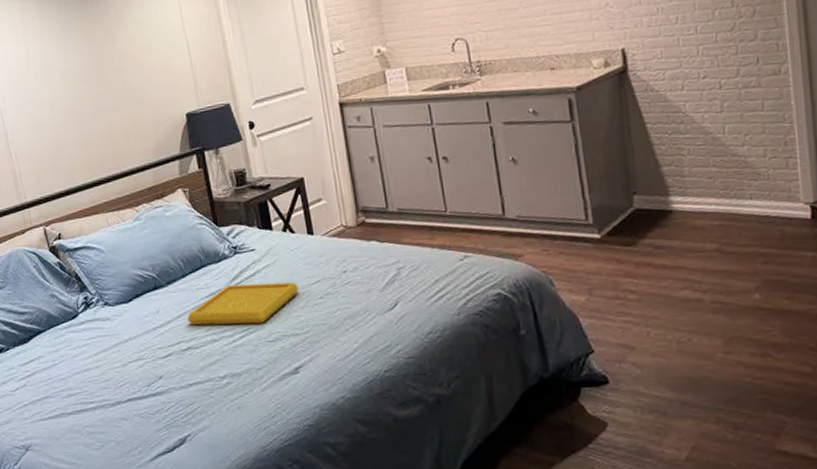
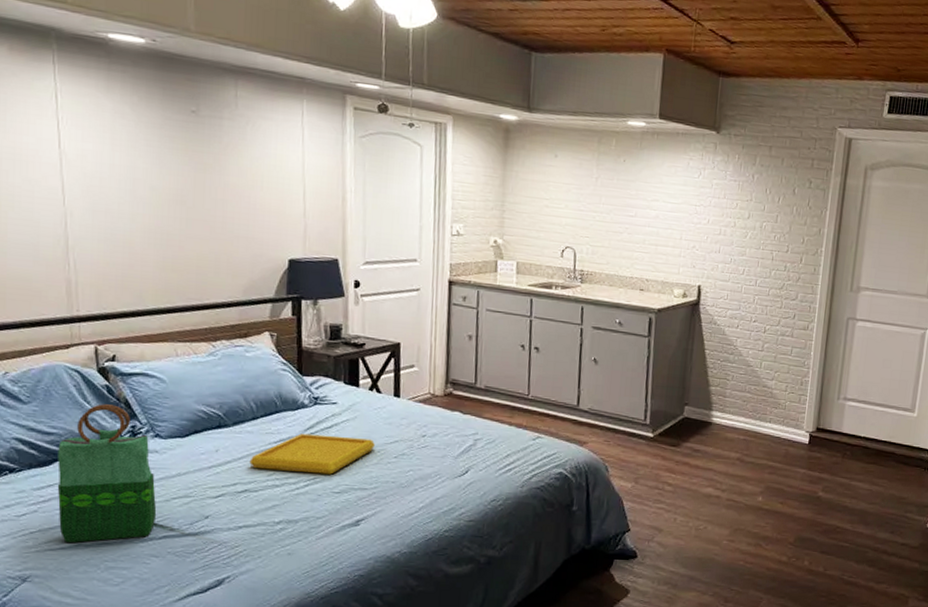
tote bag: none [31,280,119,413] -> present [57,404,157,543]

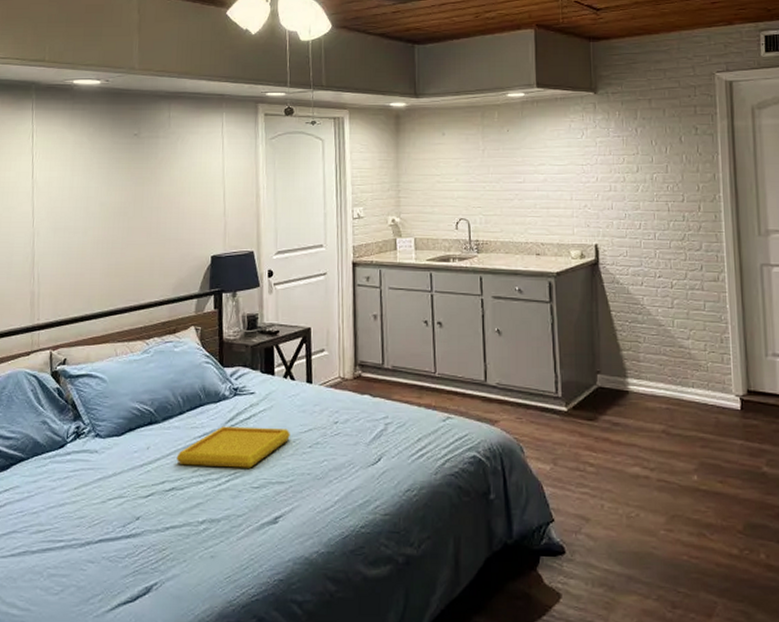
tote bag: present [57,404,157,543] -> none [11,406,95,550]

